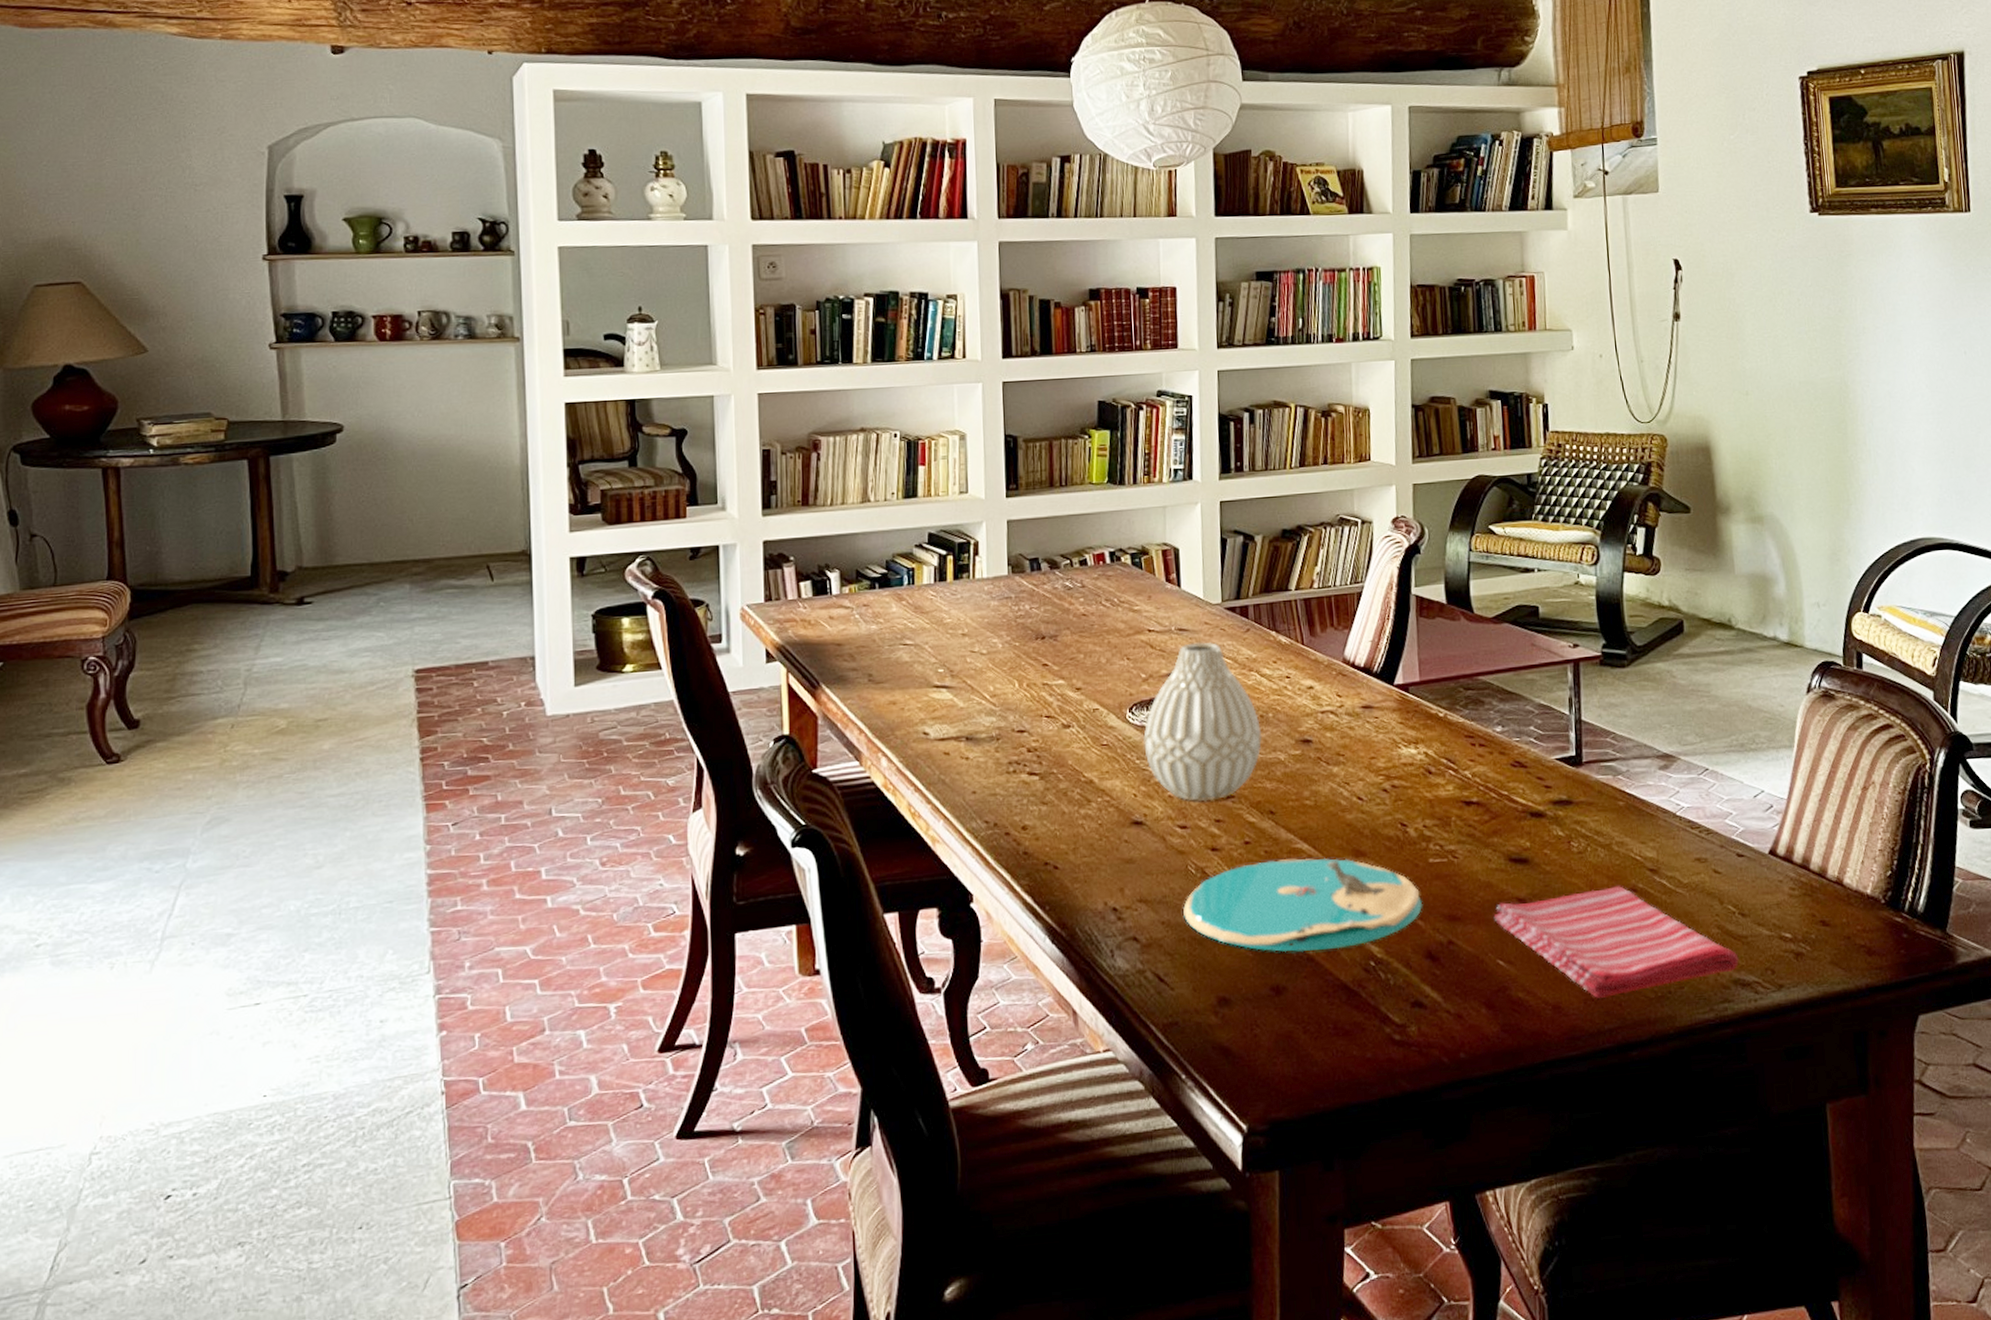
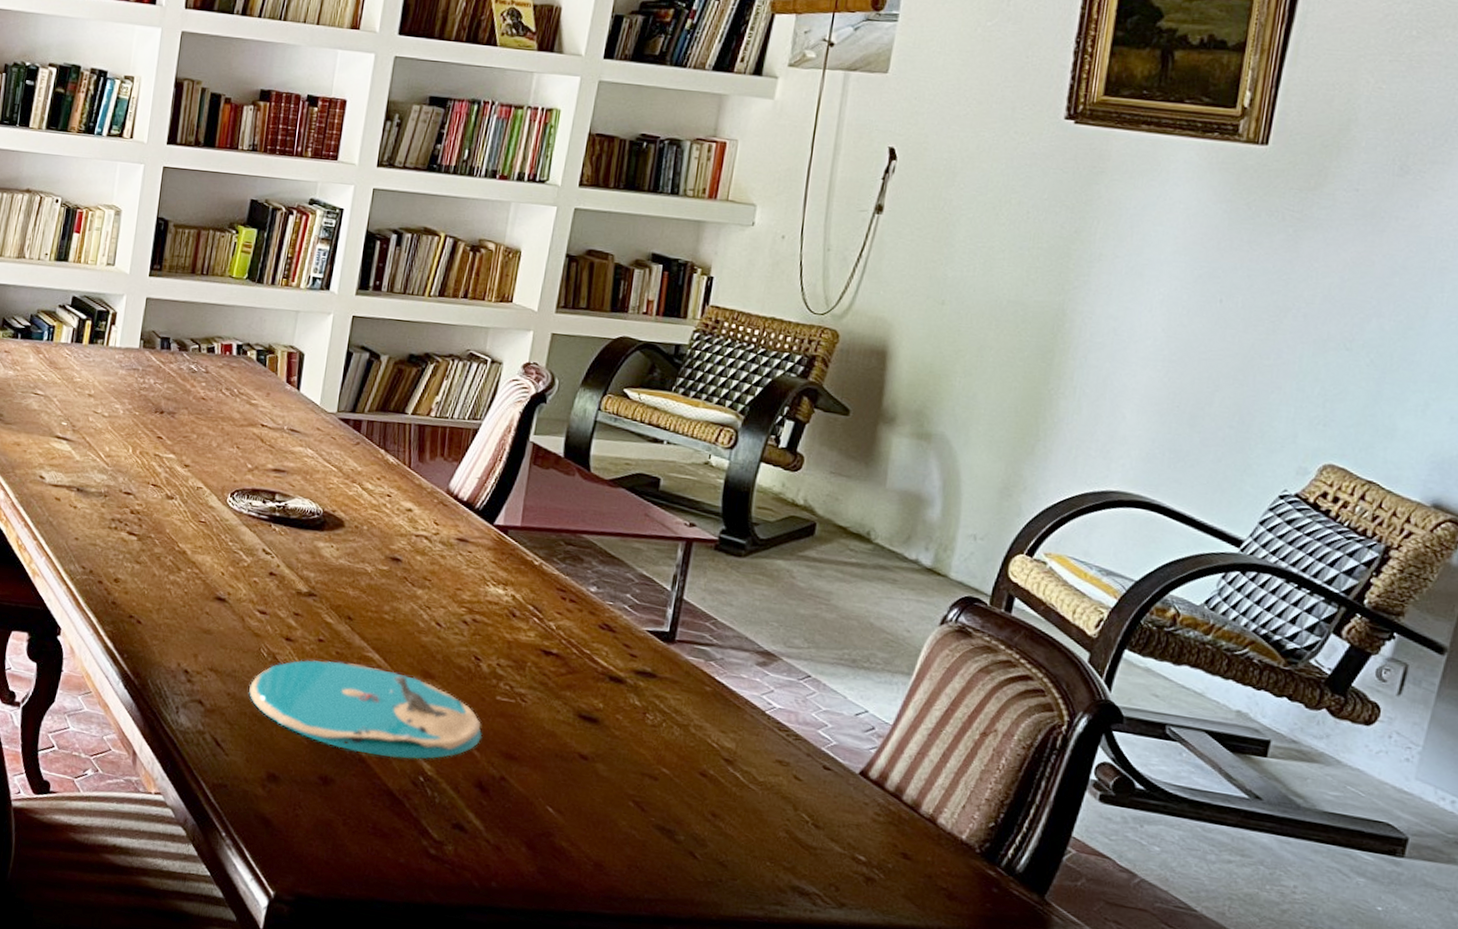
vase: present [1143,642,1262,802] -> none [238,445,354,595]
dish towel: present [1493,886,1739,998] -> none [551,754,803,877]

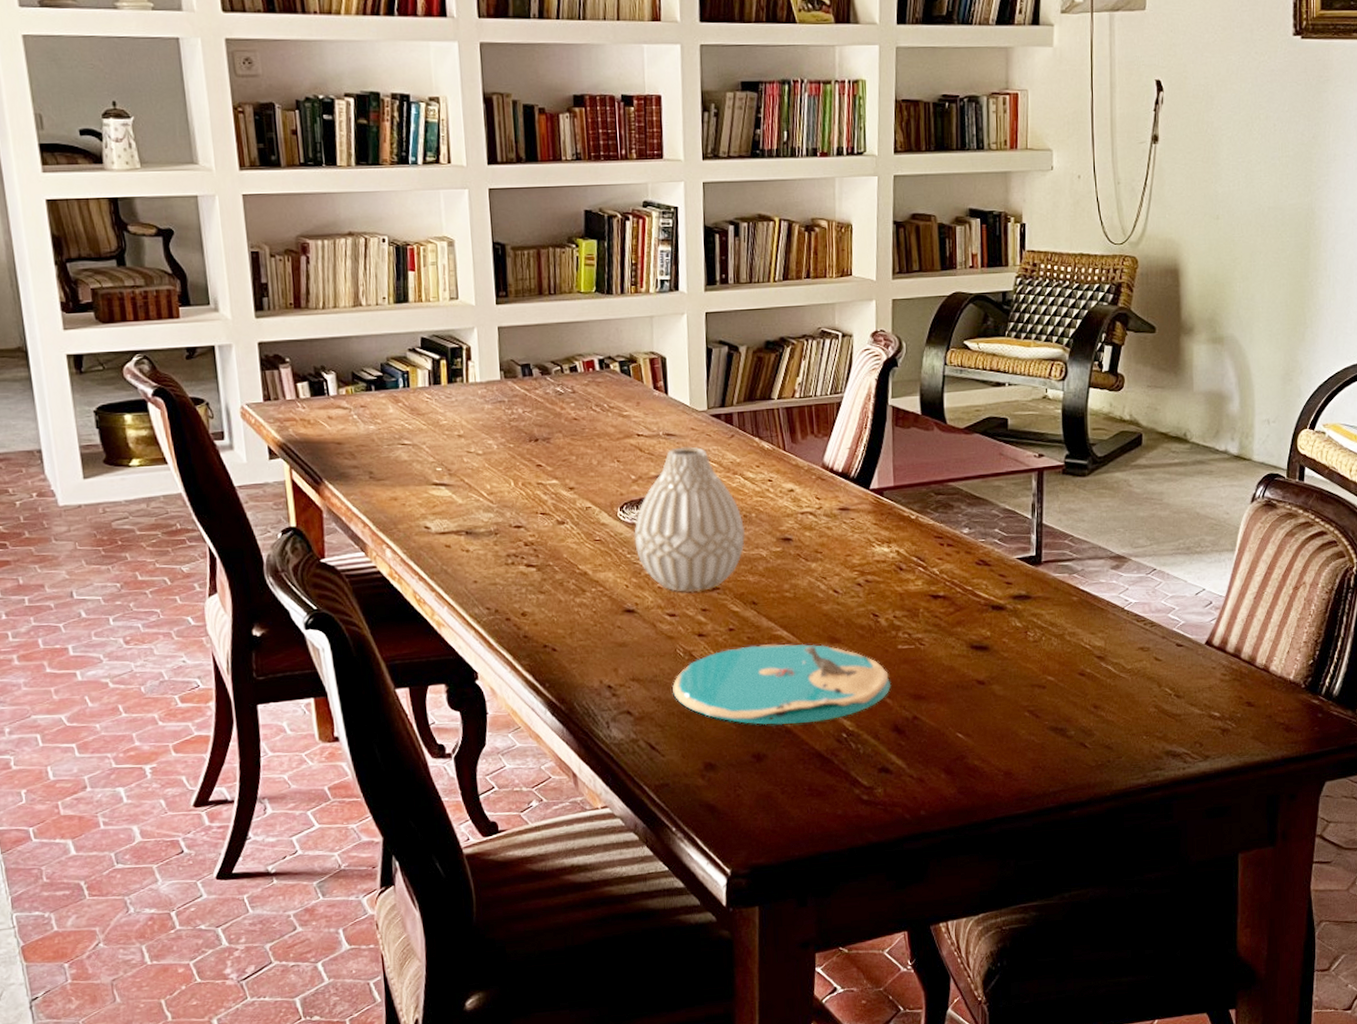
vase: none [238,445,354,595] -> present [634,446,746,593]

